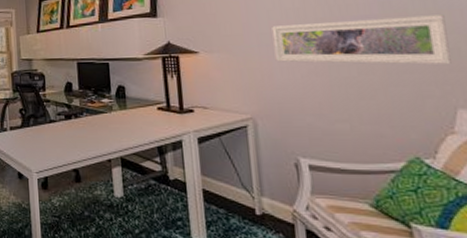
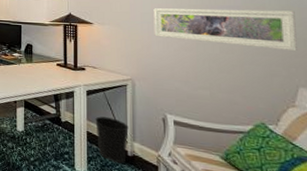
wastebasket: none [211,169,255,225] -> present [95,116,129,163]

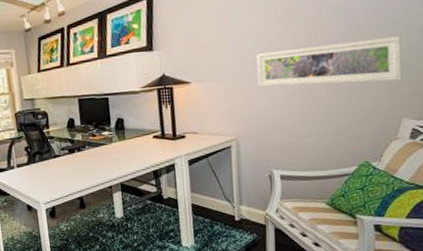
wastebasket: present [95,116,129,163] -> none [199,184,235,230]

